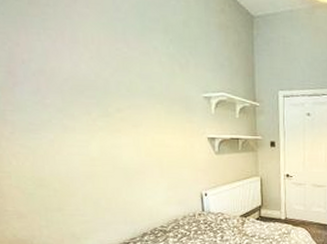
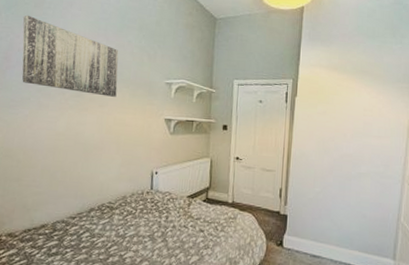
wall art: none [17,15,150,115] -> present [22,15,119,97]

